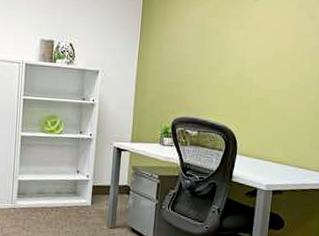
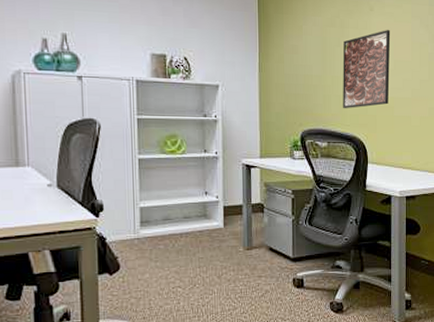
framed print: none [217,21,274,99] -> present [343,30,391,109]

